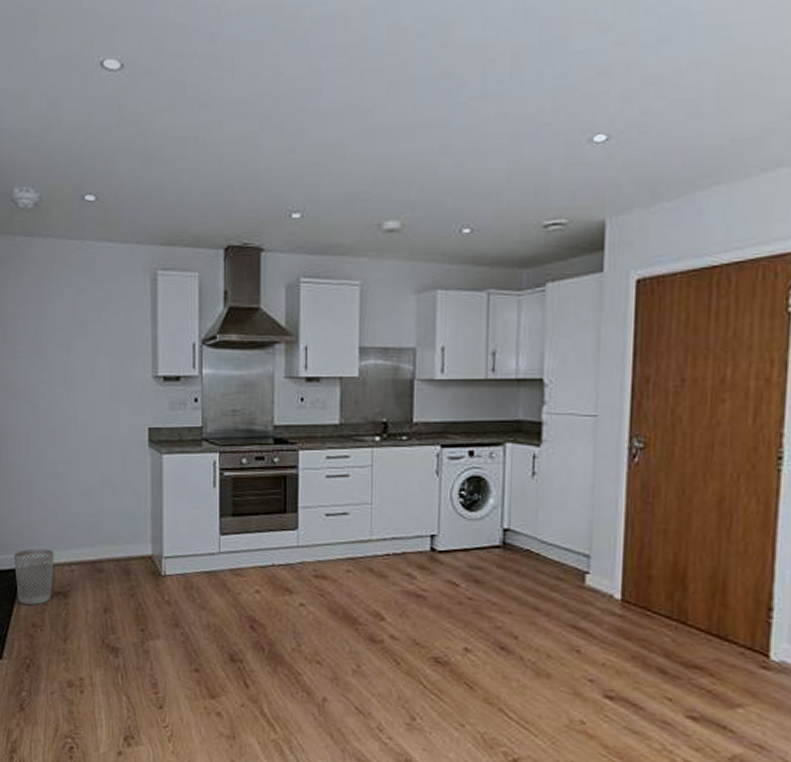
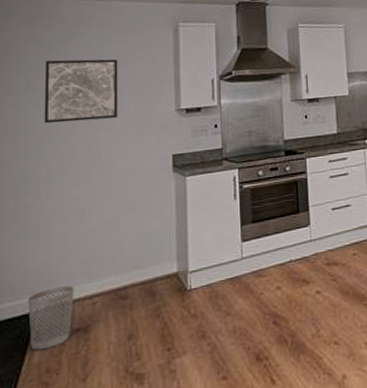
wall art: none [20,308,93,380] -> present [44,59,118,124]

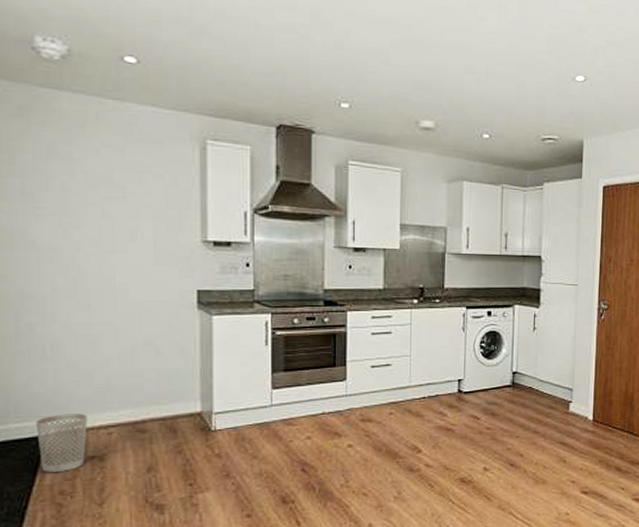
wall art: present [44,59,118,124] -> none [43,163,134,241]

